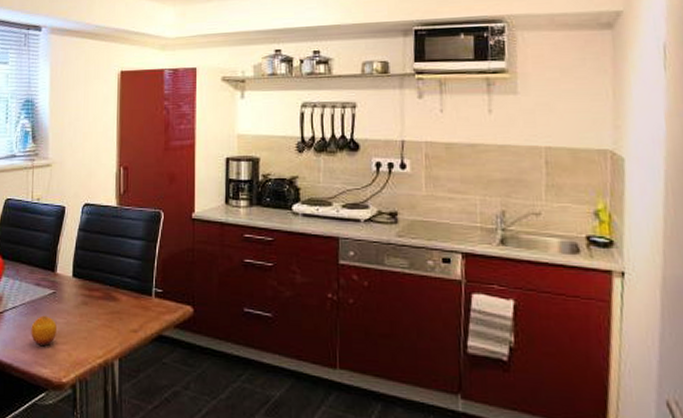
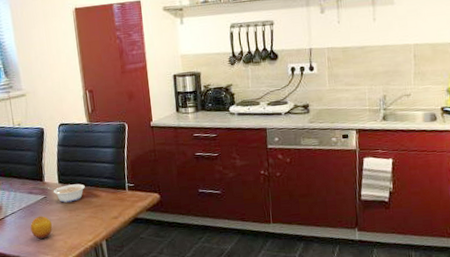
legume: none [59,280,103,303] -> present [48,184,85,203]

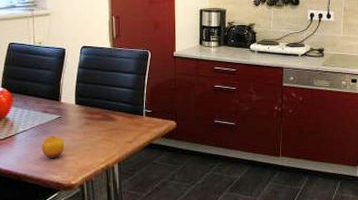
legume: present [48,184,85,203] -> none [64,106,102,124]

